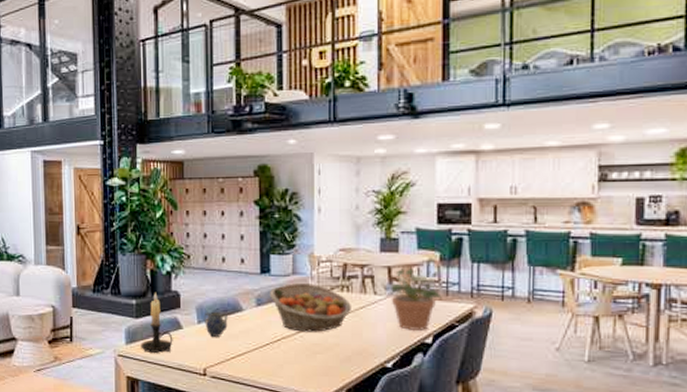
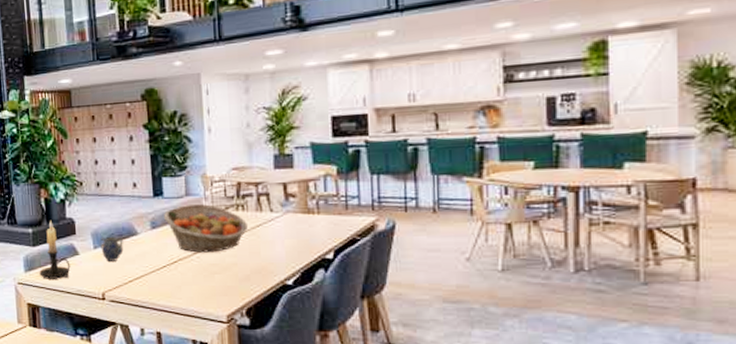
potted plant: present [388,269,442,332] -> none [284,184,341,248]

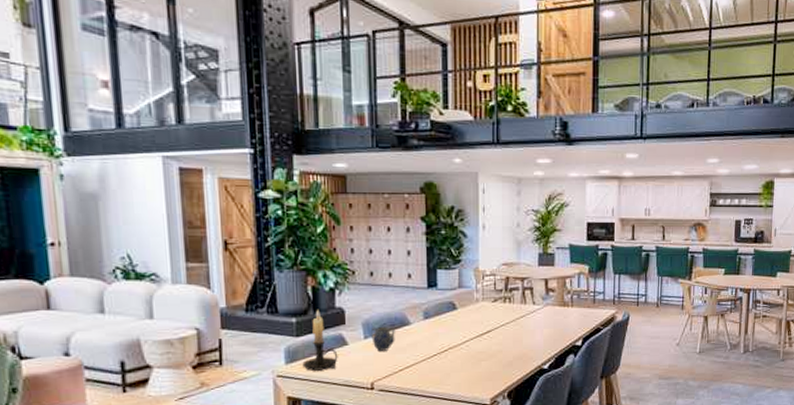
fruit basket: present [164,204,248,253] -> none [437,296,513,342]

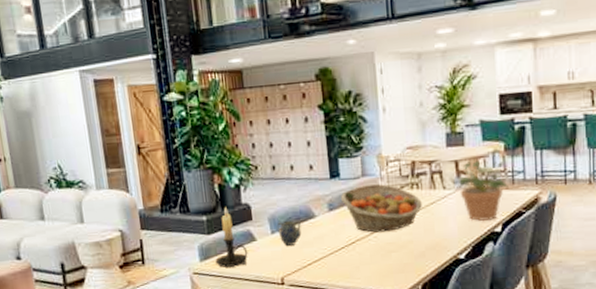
fruit basket: none [437,296,513,342] -> present [341,184,422,233]
potted plant: none [545,281,590,336] -> present [456,161,508,222]

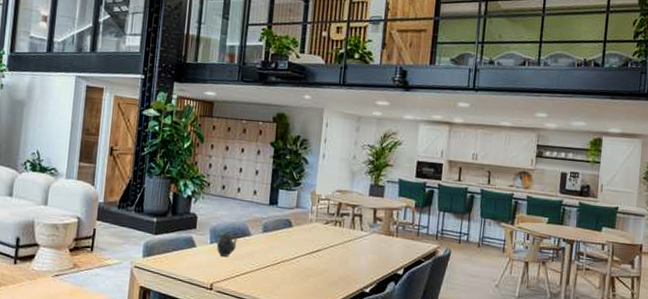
candle holder: present [215,207,248,268] -> none [156,213,187,267]
fruit basket: present [341,184,422,233] -> none [275,215,342,259]
potted plant: present [456,161,508,222] -> none [372,211,414,264]

